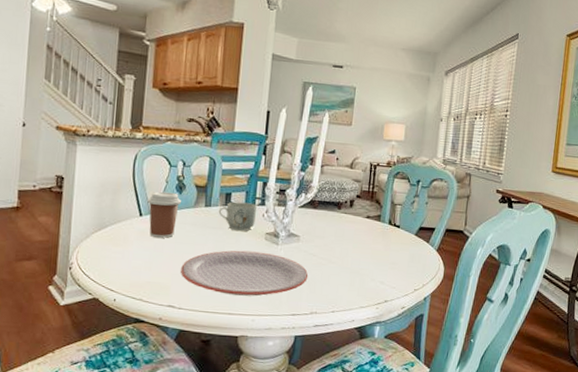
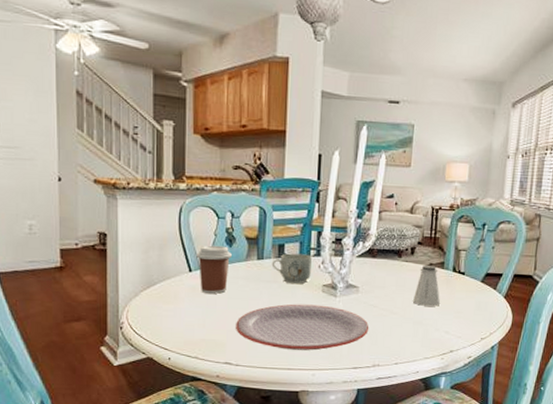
saltshaker: none [351,218,377,257] -> present [413,266,441,306]

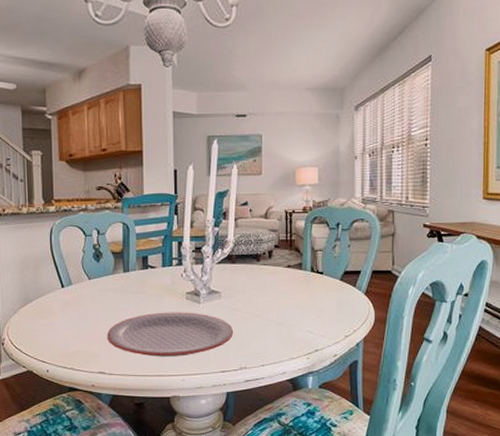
coffee cup: present [196,245,232,294] -> none [67,261,100,307]
mug: present [271,253,312,285] -> none [137,264,174,294]
saltshaker: present [413,266,441,306] -> none [275,268,302,307]

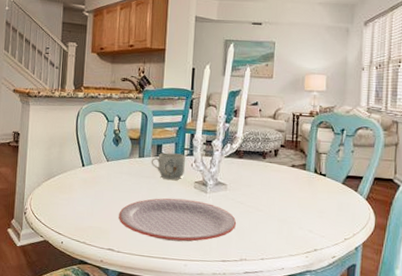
mug: none [137,264,174,294] -> present [151,152,185,181]

